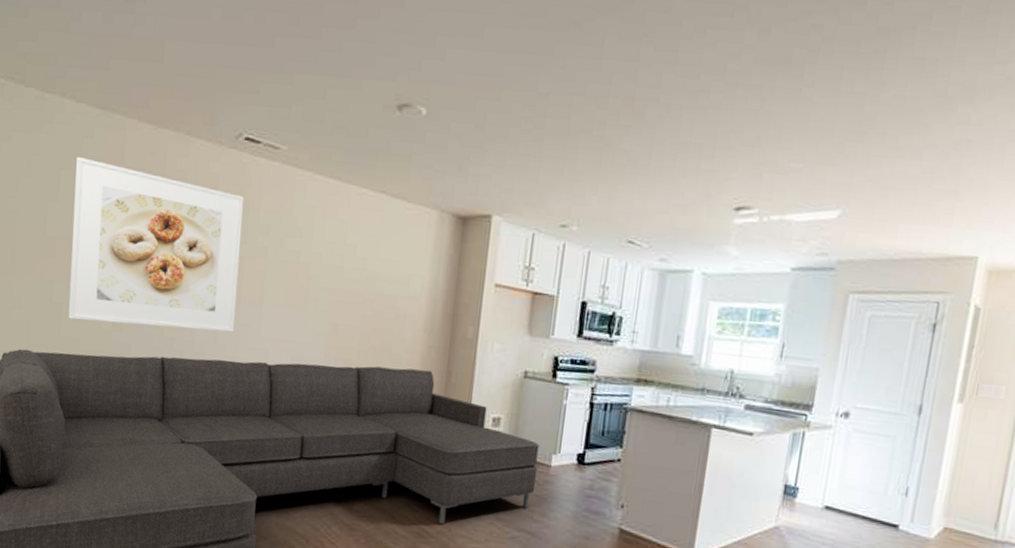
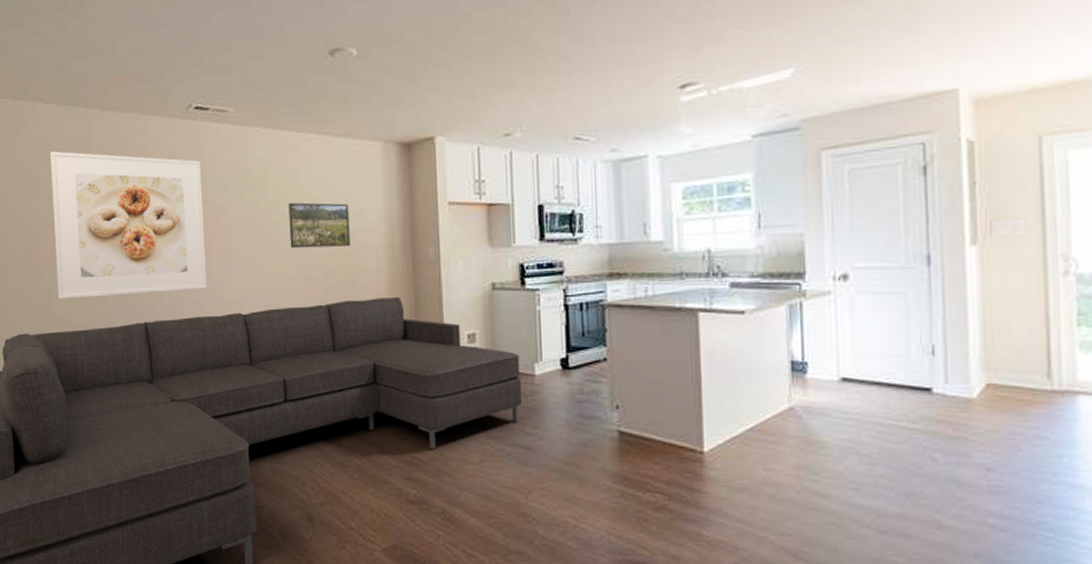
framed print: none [328,257,395,312] -> present [288,202,350,249]

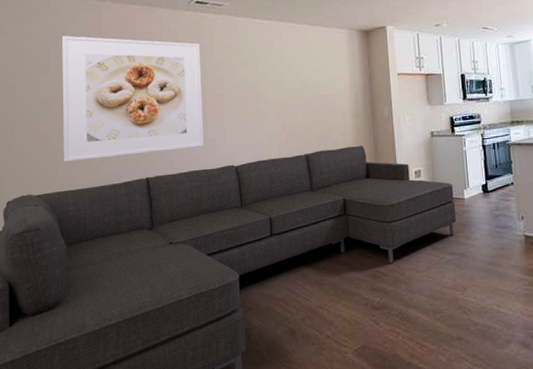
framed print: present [288,202,350,249] -> none [274,75,324,111]

